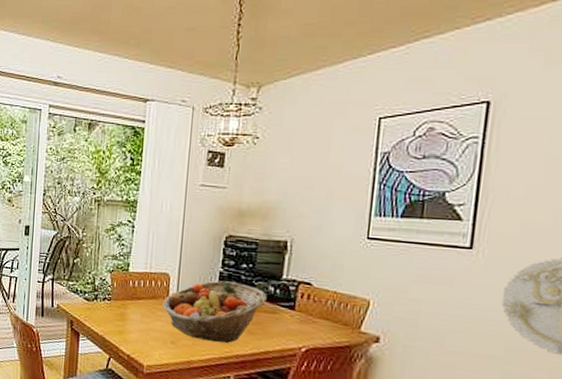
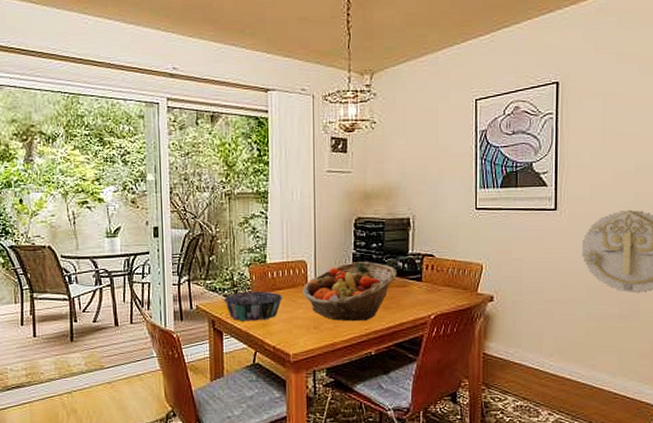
decorative bowl: none [84,297,143,328] -> present [224,291,283,321]

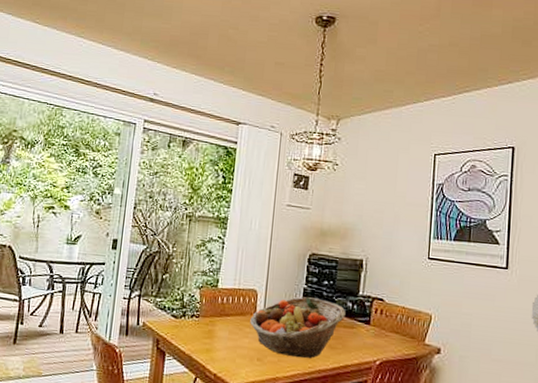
decorative bowl: present [224,291,283,321] -> none [171,314,230,346]

